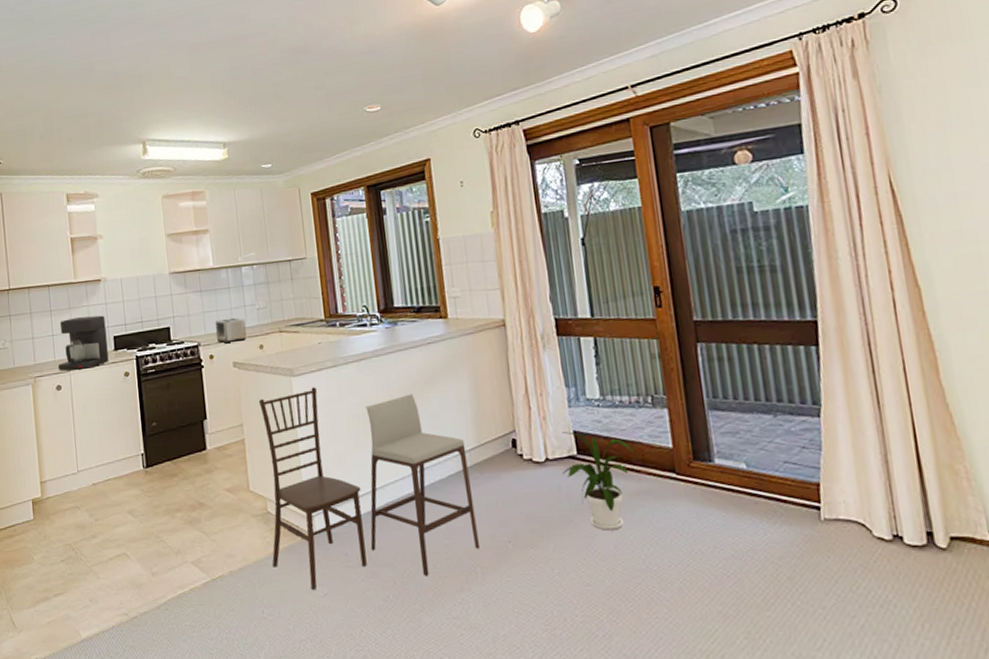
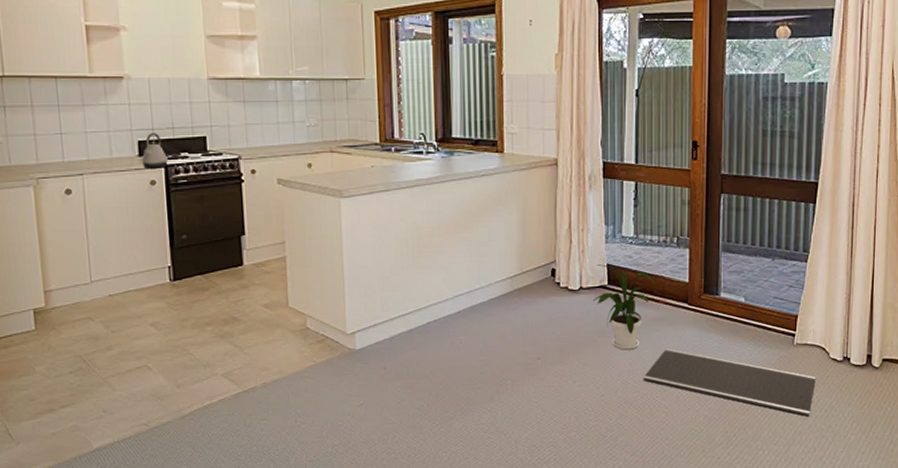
coffee maker: present [58,315,109,371] -> none [68,116,132,174]
kettle: none [116,328,139,361] -> present [141,133,168,168]
toaster: present [215,317,247,344] -> none [259,133,294,159]
dining chair: present [258,387,367,590] -> none [303,209,404,400]
bar stool: present [365,394,479,576] -> none [409,222,512,388]
door mat: none [633,528,860,614] -> present [643,349,816,417]

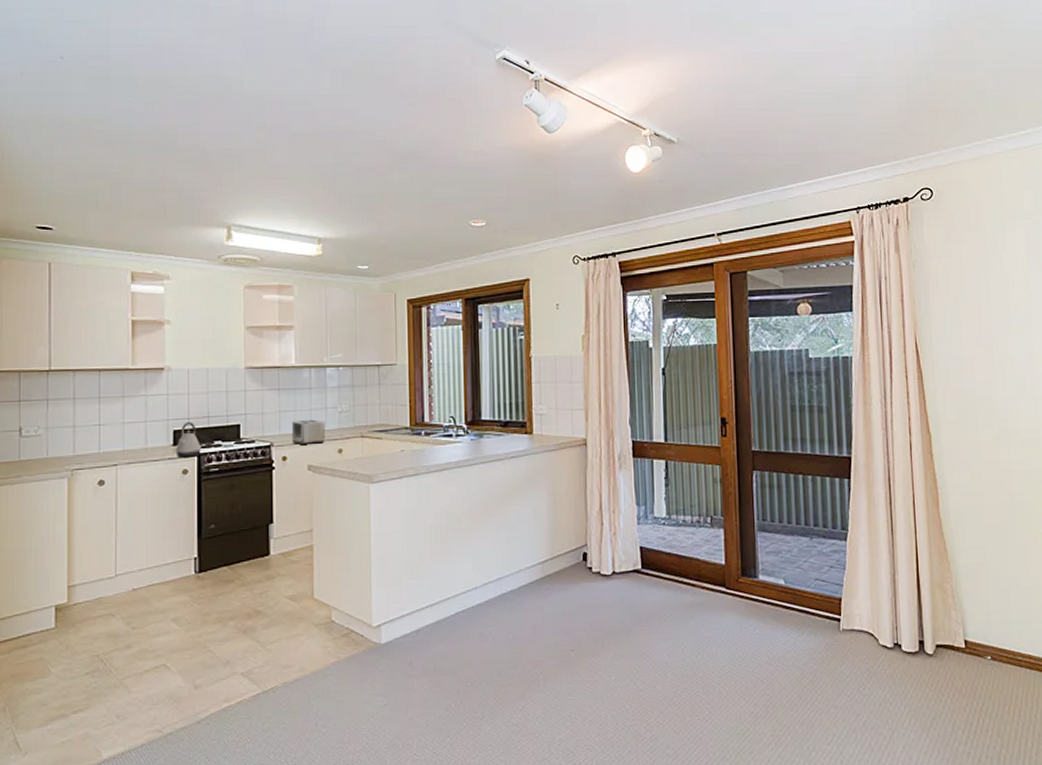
toaster: none [259,133,294,159] -> present [291,419,325,446]
house plant: present [592,264,657,350] -> none [626,547,693,640]
door mat: present [643,349,816,417] -> none [682,637,867,712]

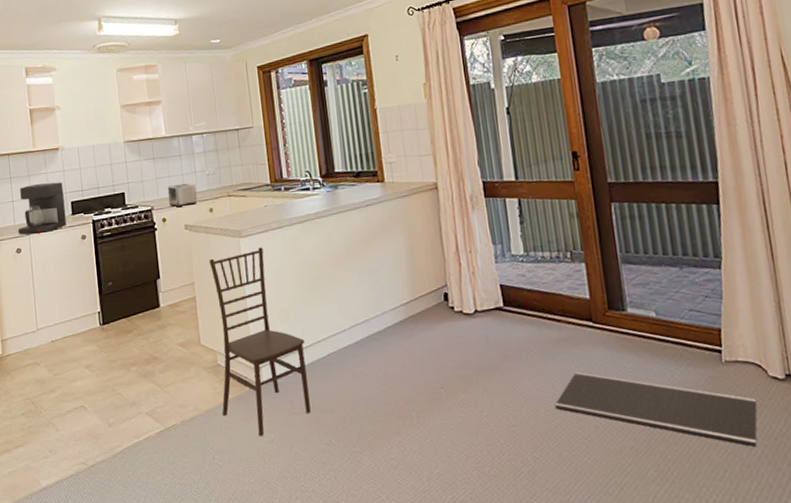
coffee maker: none [103,407,165,465] -> present [18,182,67,235]
kettle: present [175,422,201,458] -> none [74,193,95,225]
dining chair: none [331,495,432,700] -> present [209,247,311,436]
door mat: none [682,637,867,712] -> present [554,372,757,447]

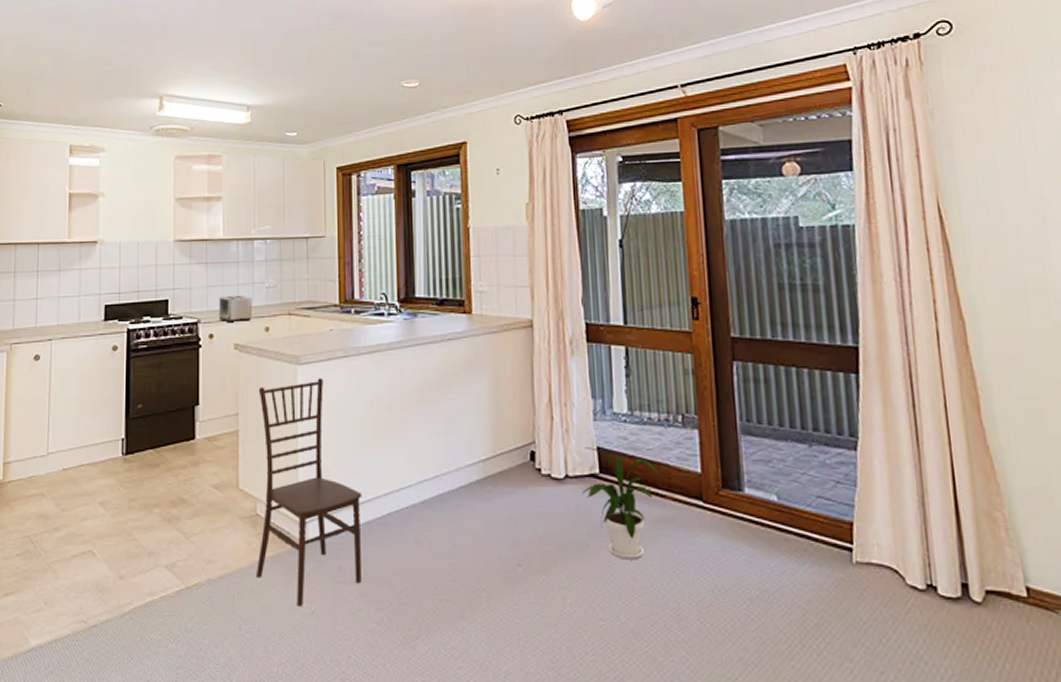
coffee maker: present [18,182,67,235] -> none [39,281,97,339]
house plant: none [489,285,556,376] -> present [581,447,661,560]
door mat: present [554,372,757,447] -> none [651,560,891,669]

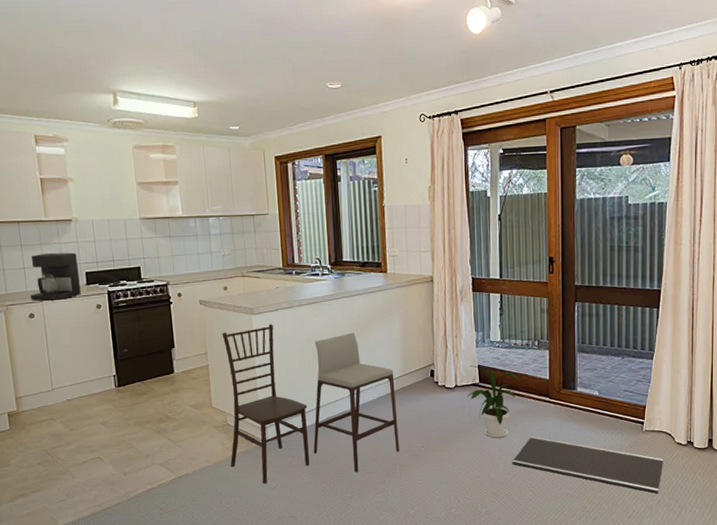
coffee maker: none [39,281,97,339] -> present [31,252,81,301]
toaster: present [218,295,252,323] -> none [183,262,212,284]
bar stool: none [367,393,486,599] -> present [313,332,399,472]
door mat: none [651,560,891,669] -> present [512,436,663,493]

